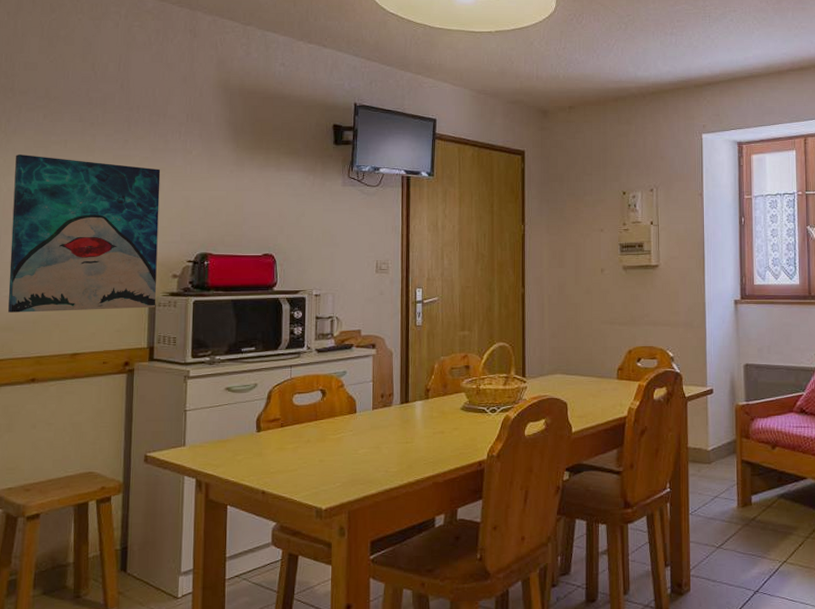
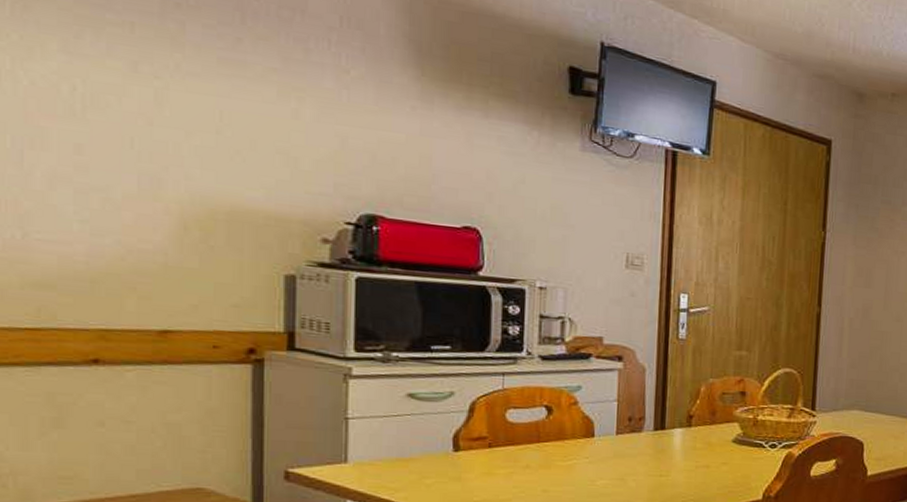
wall art: present [8,153,161,313] -> none [42,30,299,280]

